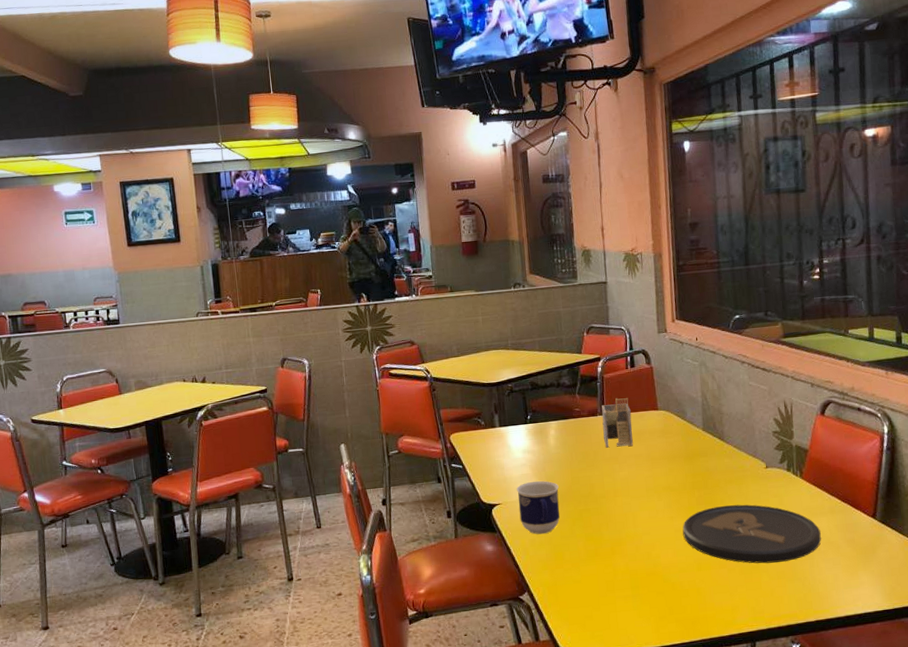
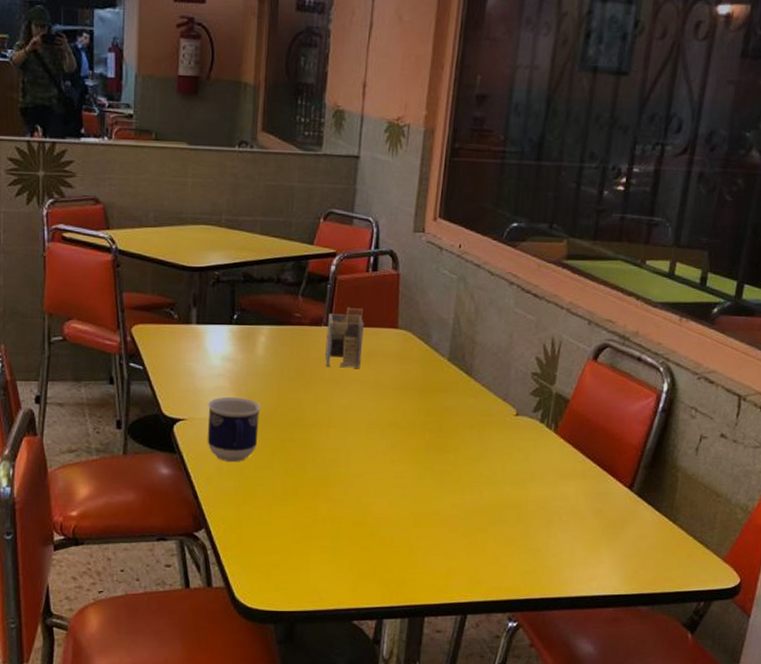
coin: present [682,504,821,564] -> none [403,454,566,527]

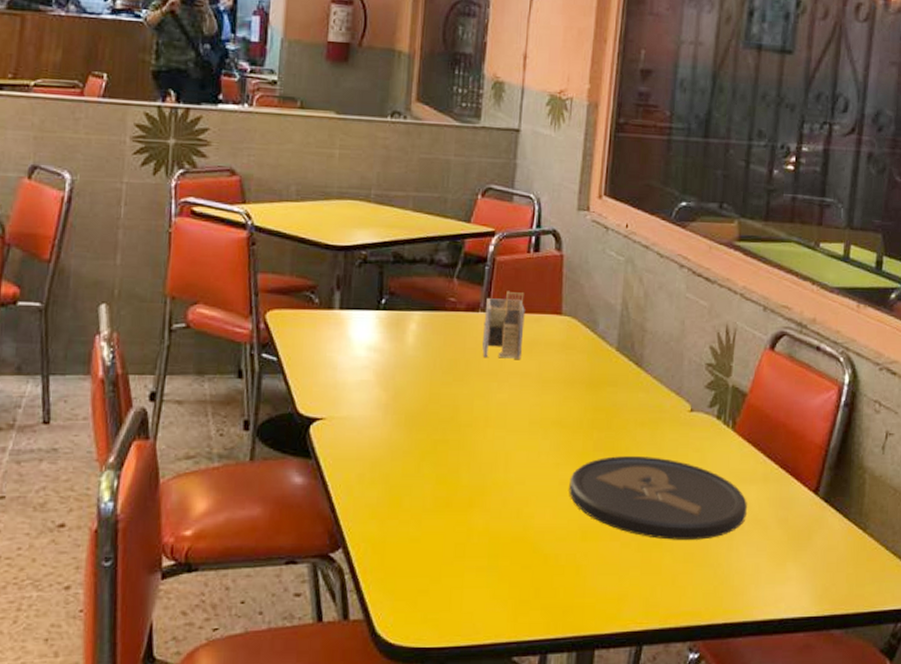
cup: present [207,396,261,463] -> none [348,392,410,469]
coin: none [403,454,566,527] -> present [569,456,747,540]

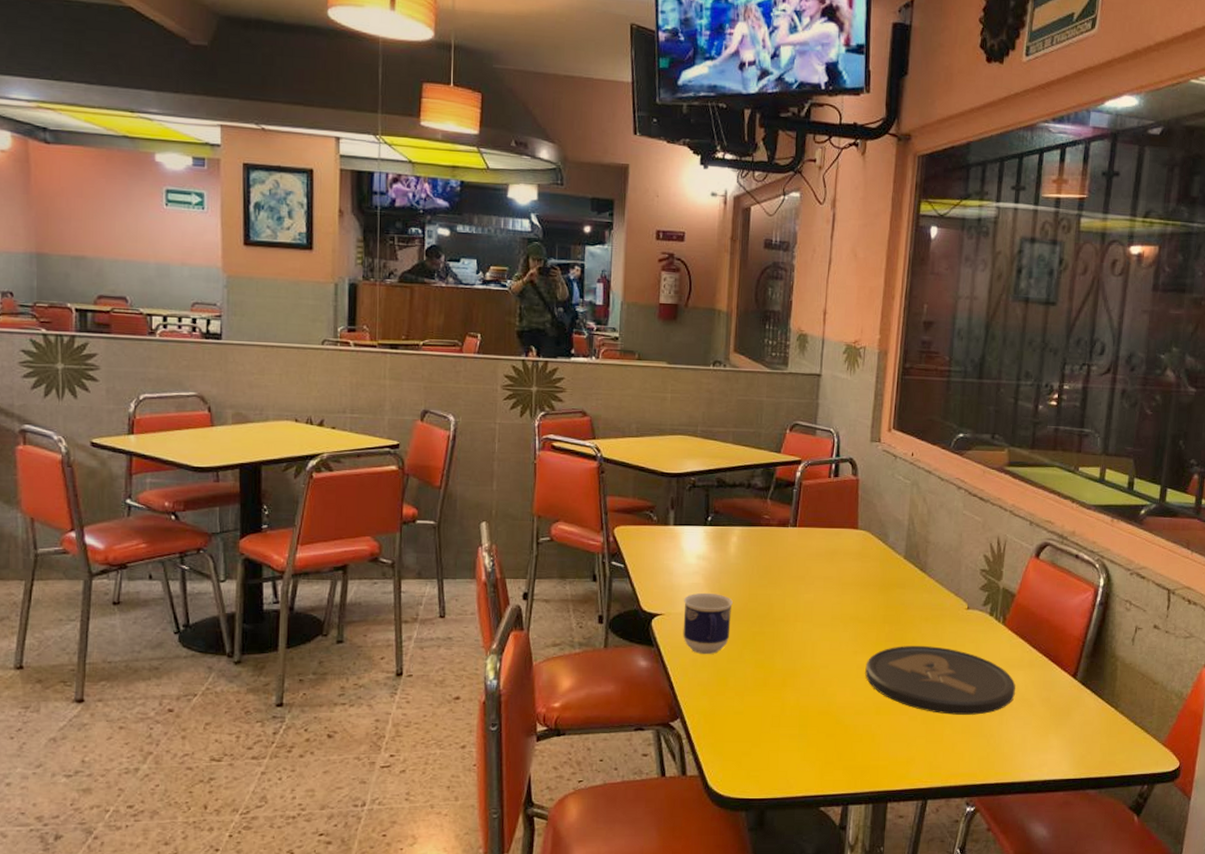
cup: none [348,392,410,469] -> present [683,592,733,655]
napkin holder: present [482,290,525,359] -> none [792,509,827,566]

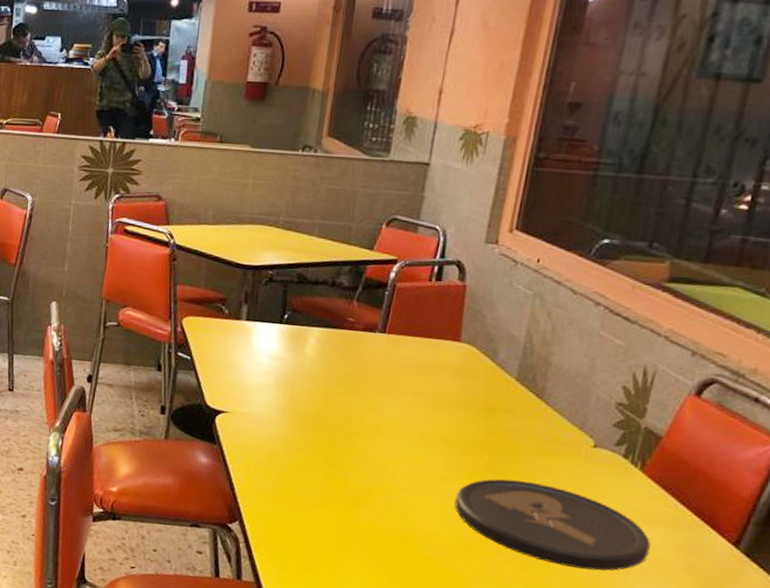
cup: present [683,592,733,655] -> none [247,394,305,460]

